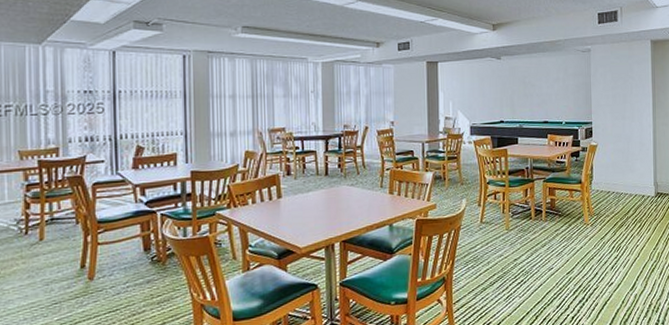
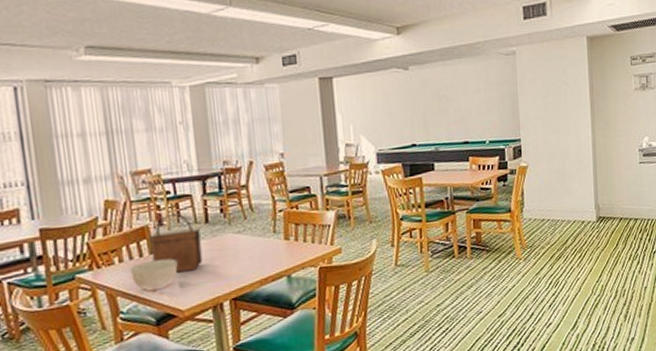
bowl: none [261,202,300,230] -> present [130,258,178,292]
handbag: none [279,165,321,216] -> present [149,213,203,273]

